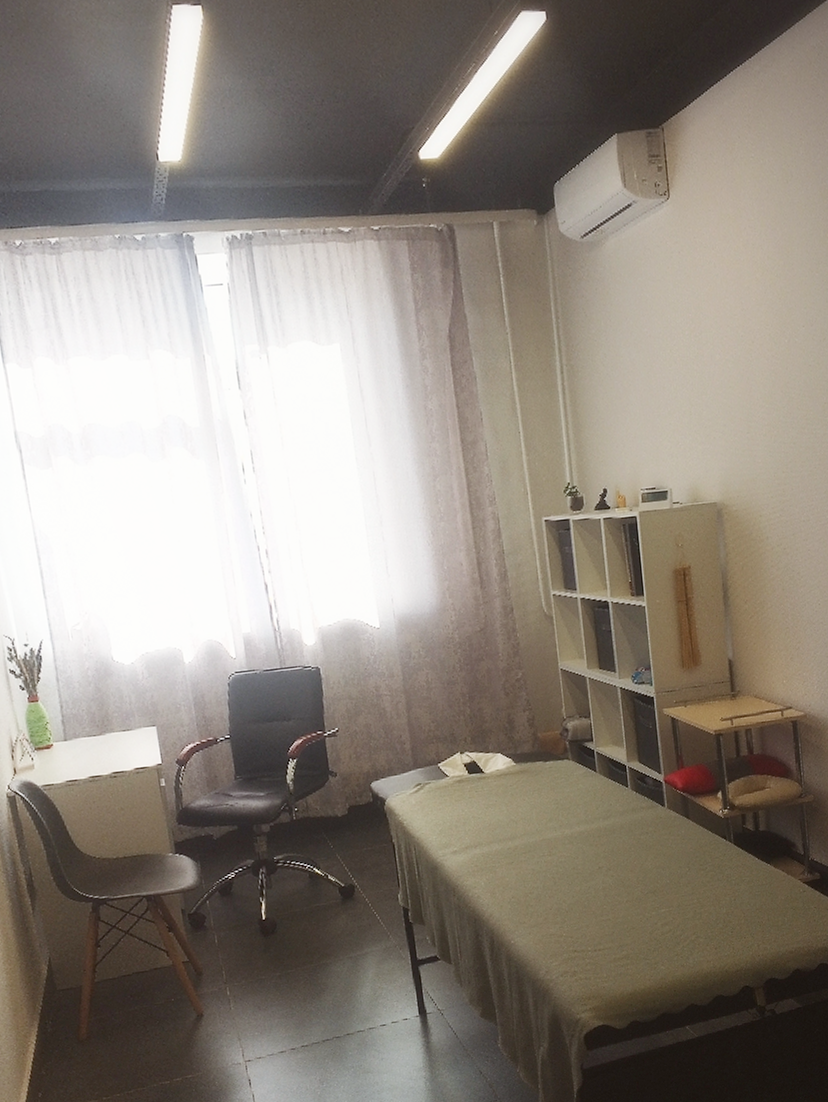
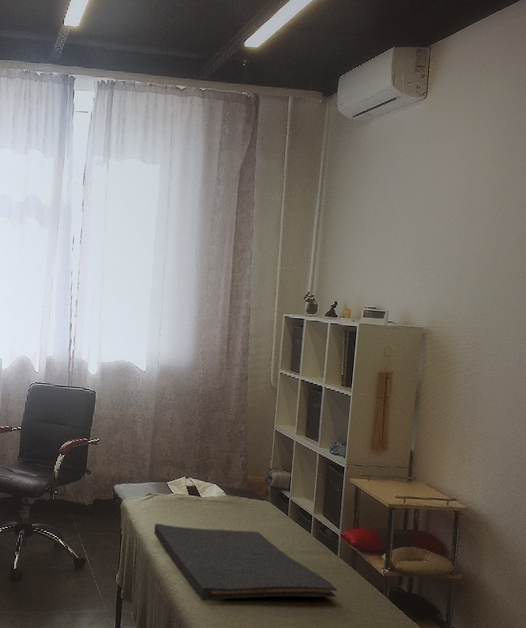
hand towel: none [432,800,673,901] -> present [153,523,337,601]

